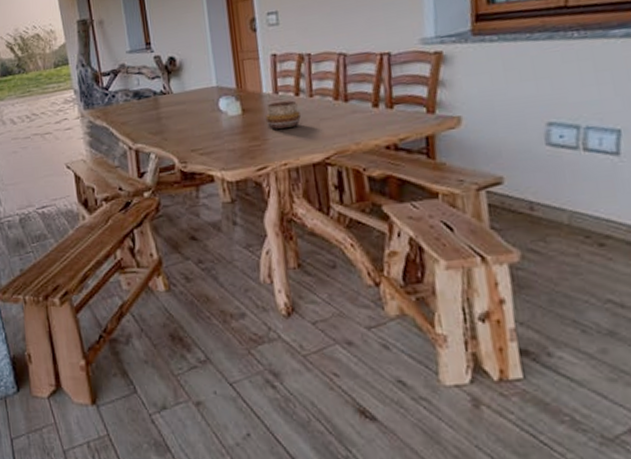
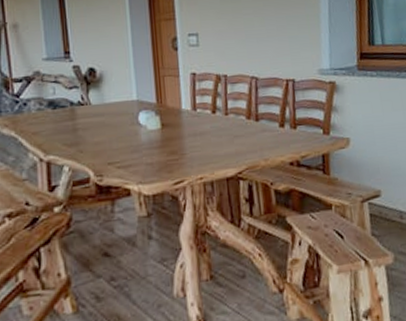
decorative bowl: present [265,100,301,129] -> none [183,117,217,145]

